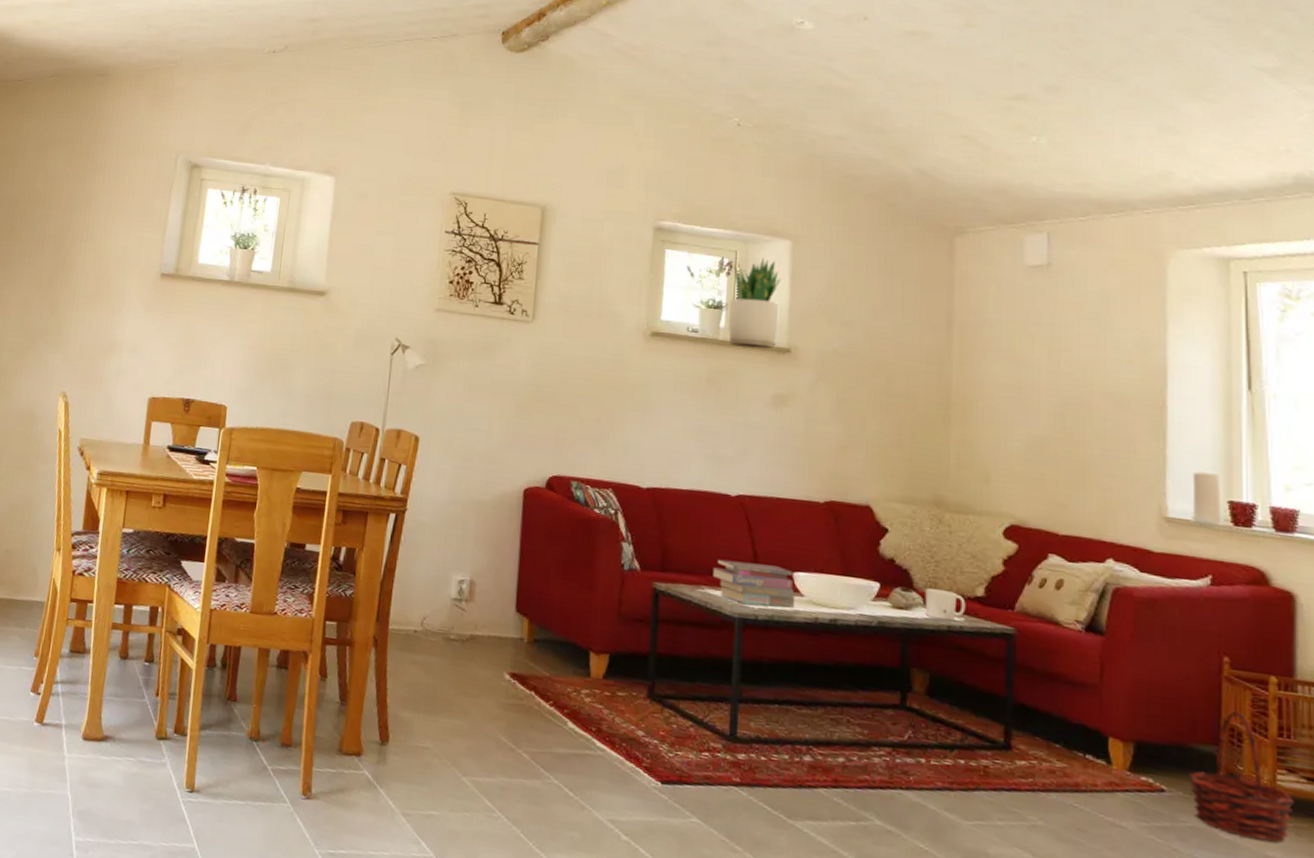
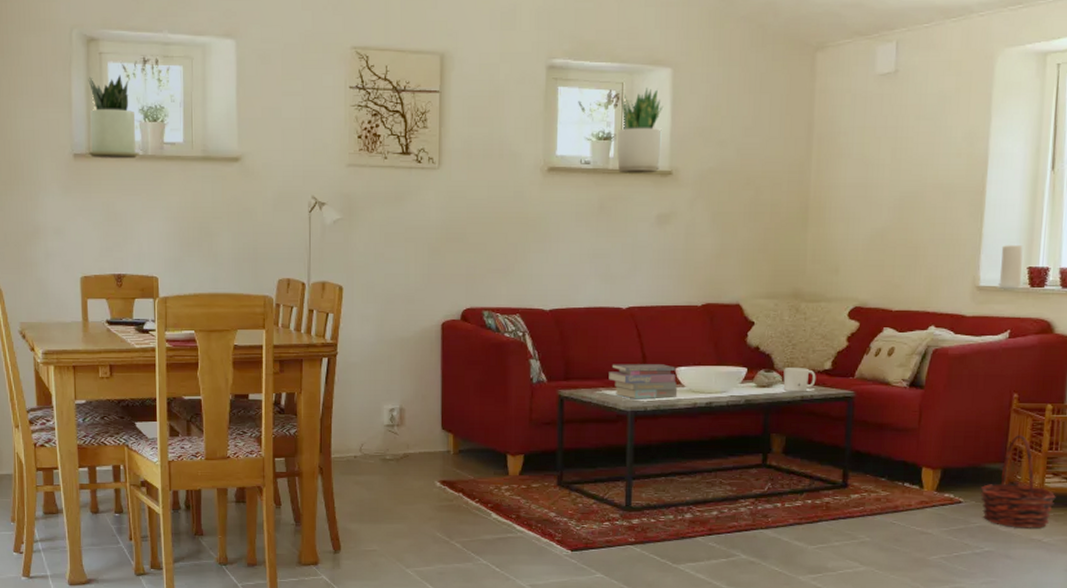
planter: none [174,200,227,284] -> present [86,75,140,160]

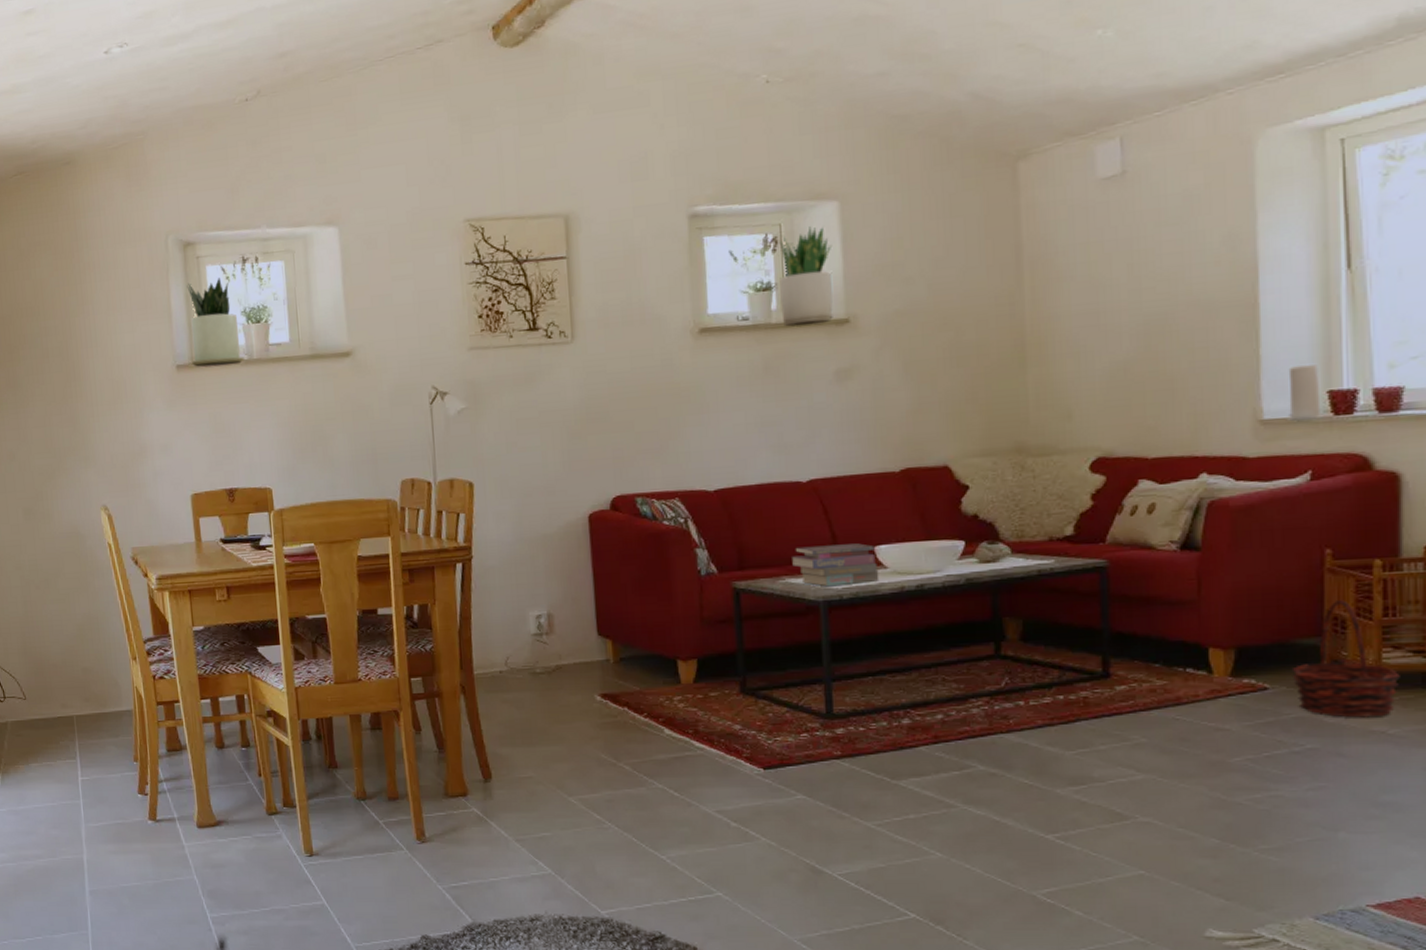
mug: present [783,367,816,393] -> none [1012,535,1055,567]

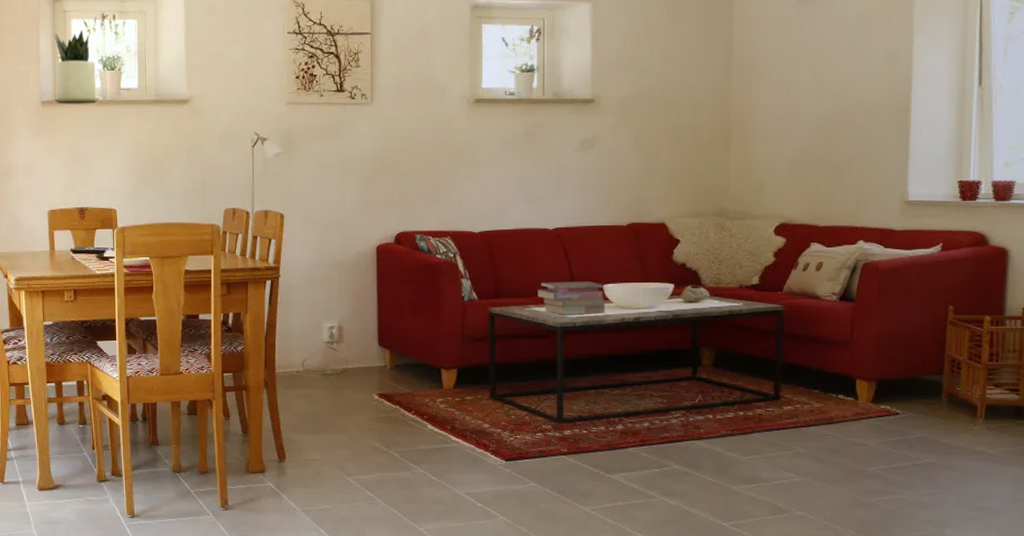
planter: present [779,226,833,327] -> none [541,22,583,103]
candle: present [1286,364,1325,422] -> none [925,159,955,204]
basket: present [1291,600,1400,718] -> none [918,347,999,440]

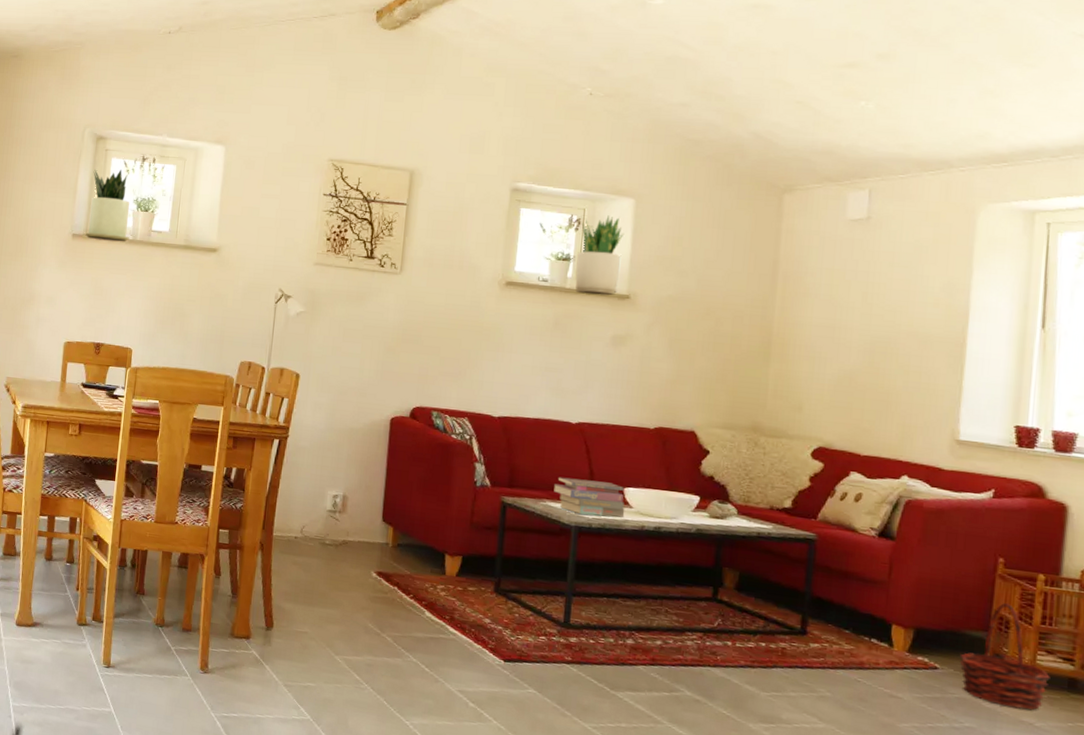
planter: none [541,22,583,103] -> present [575,215,623,296]
basket: none [918,347,999,440] -> present [959,603,1050,710]

